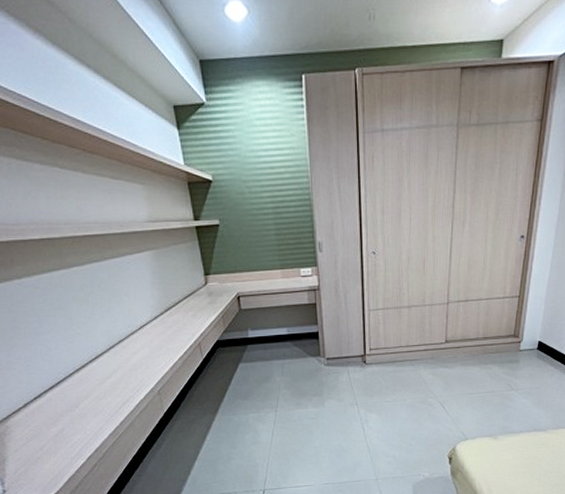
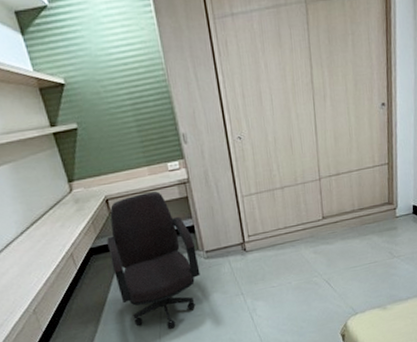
office chair: none [234,295,319,427] -> present [107,191,200,329]

